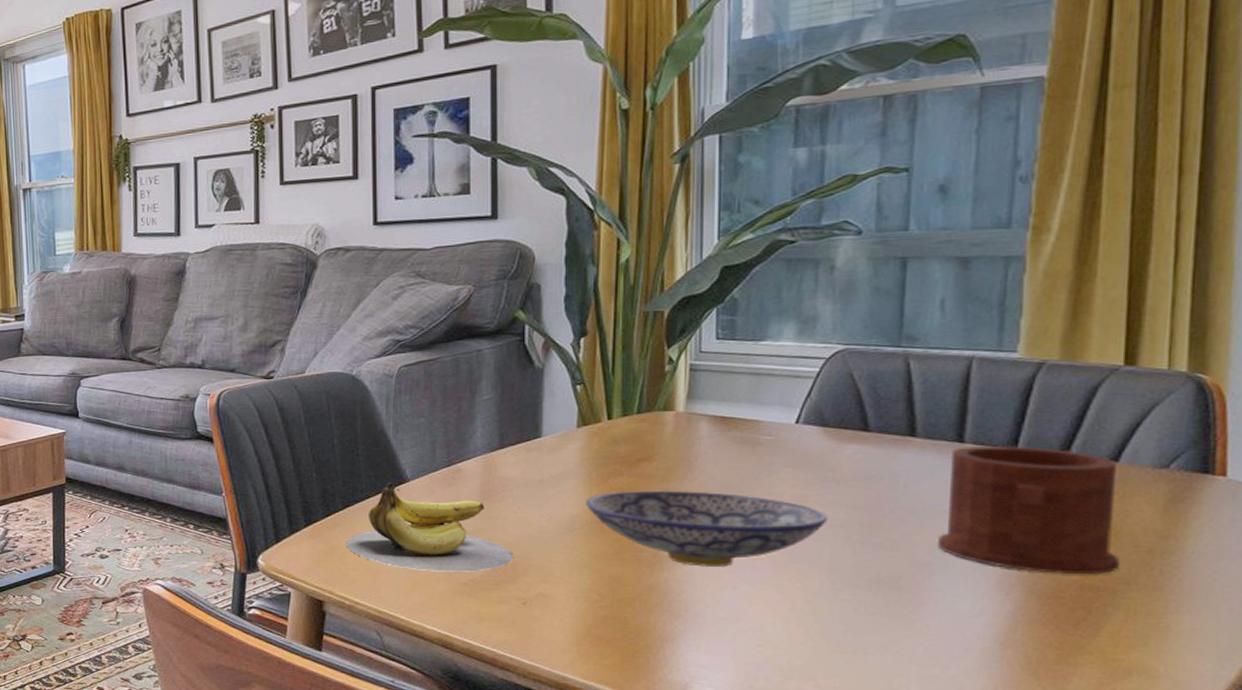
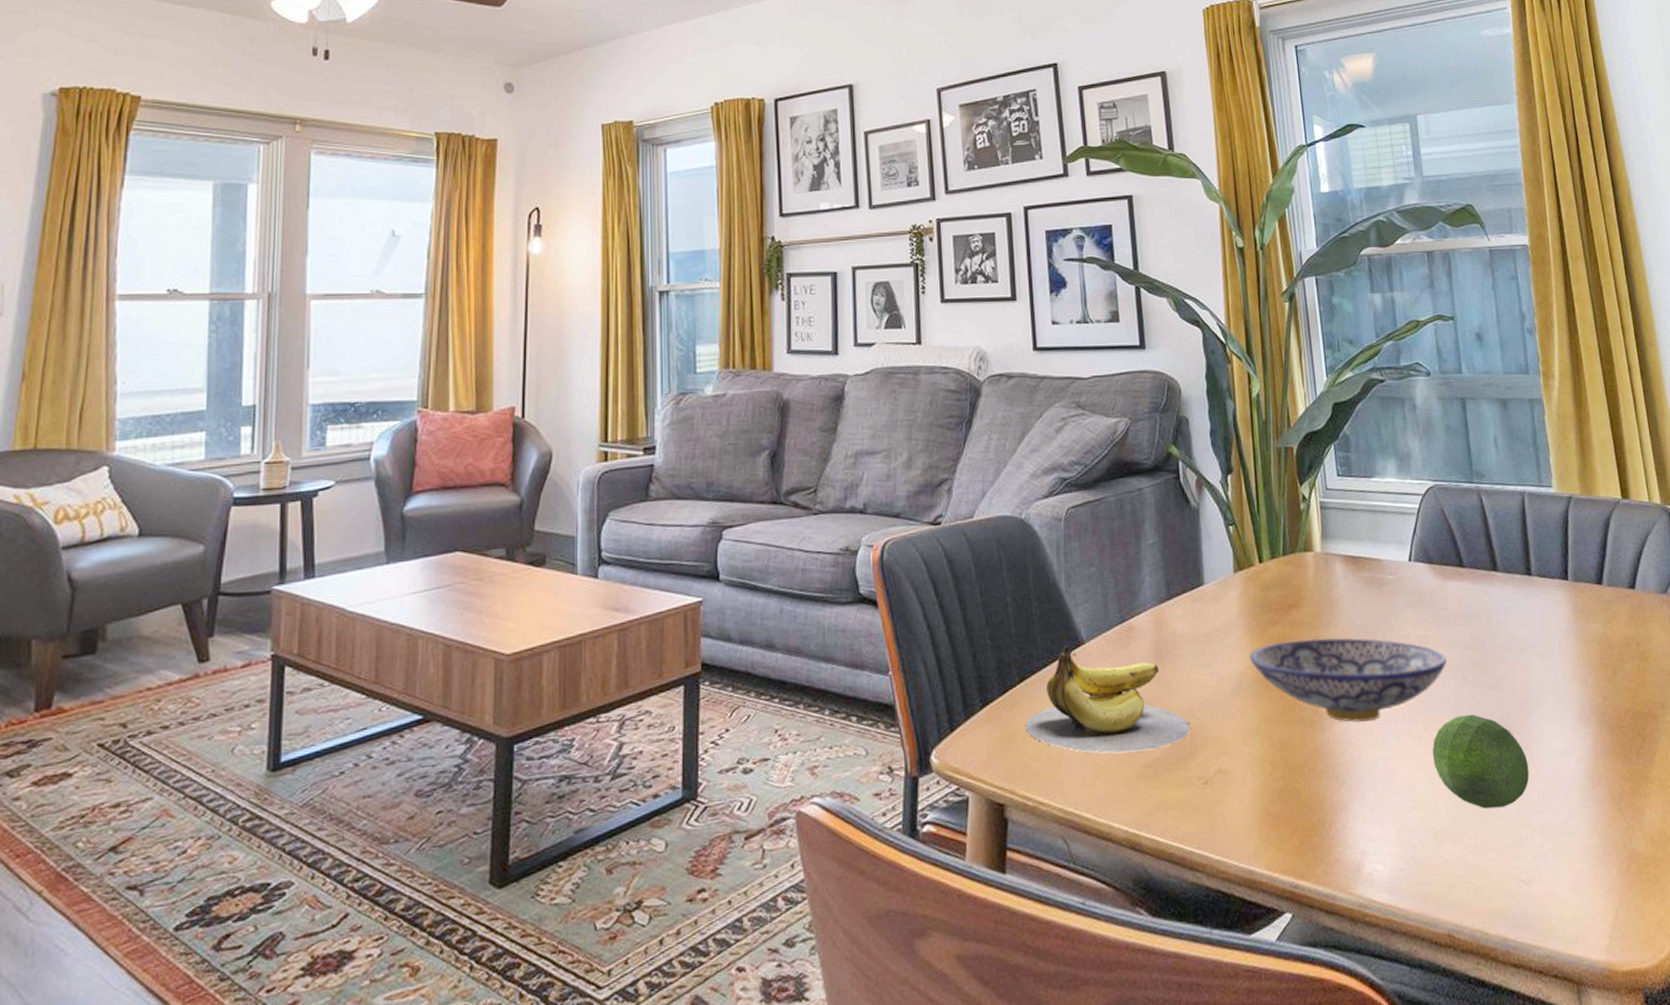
fruit: none [793,570,917,657] -> present [1432,714,1530,809]
mug: present [938,446,1119,574] -> none [1524,577,1654,703]

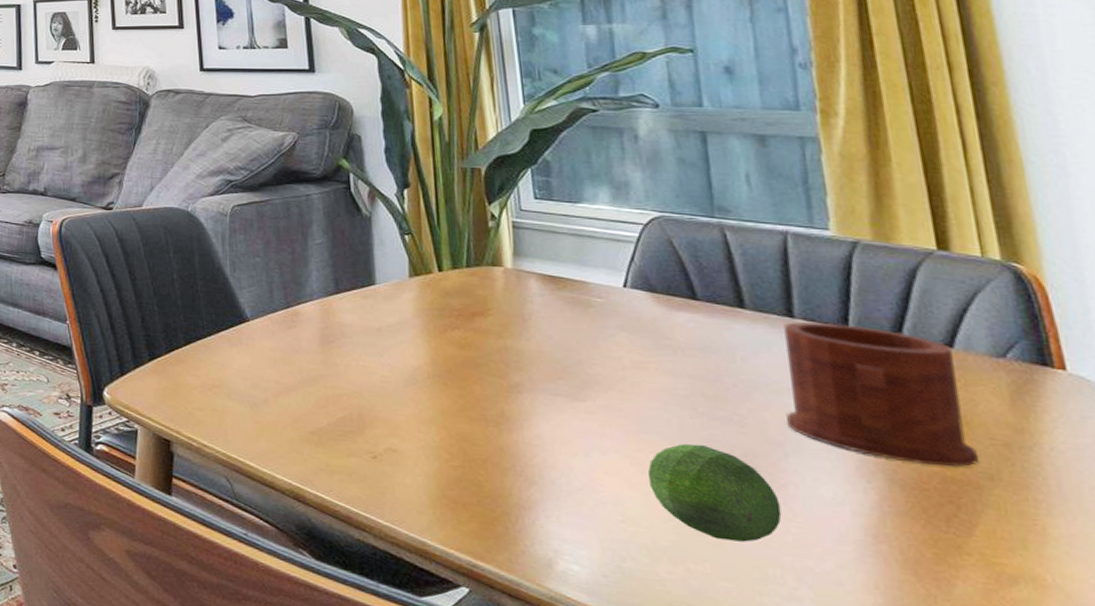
banana: present [1025,646,1191,754] -> none [190,321,359,420]
bowl: present [1250,637,1447,723] -> none [426,345,672,432]
mug: none [1524,577,1654,703] -> present [783,322,978,467]

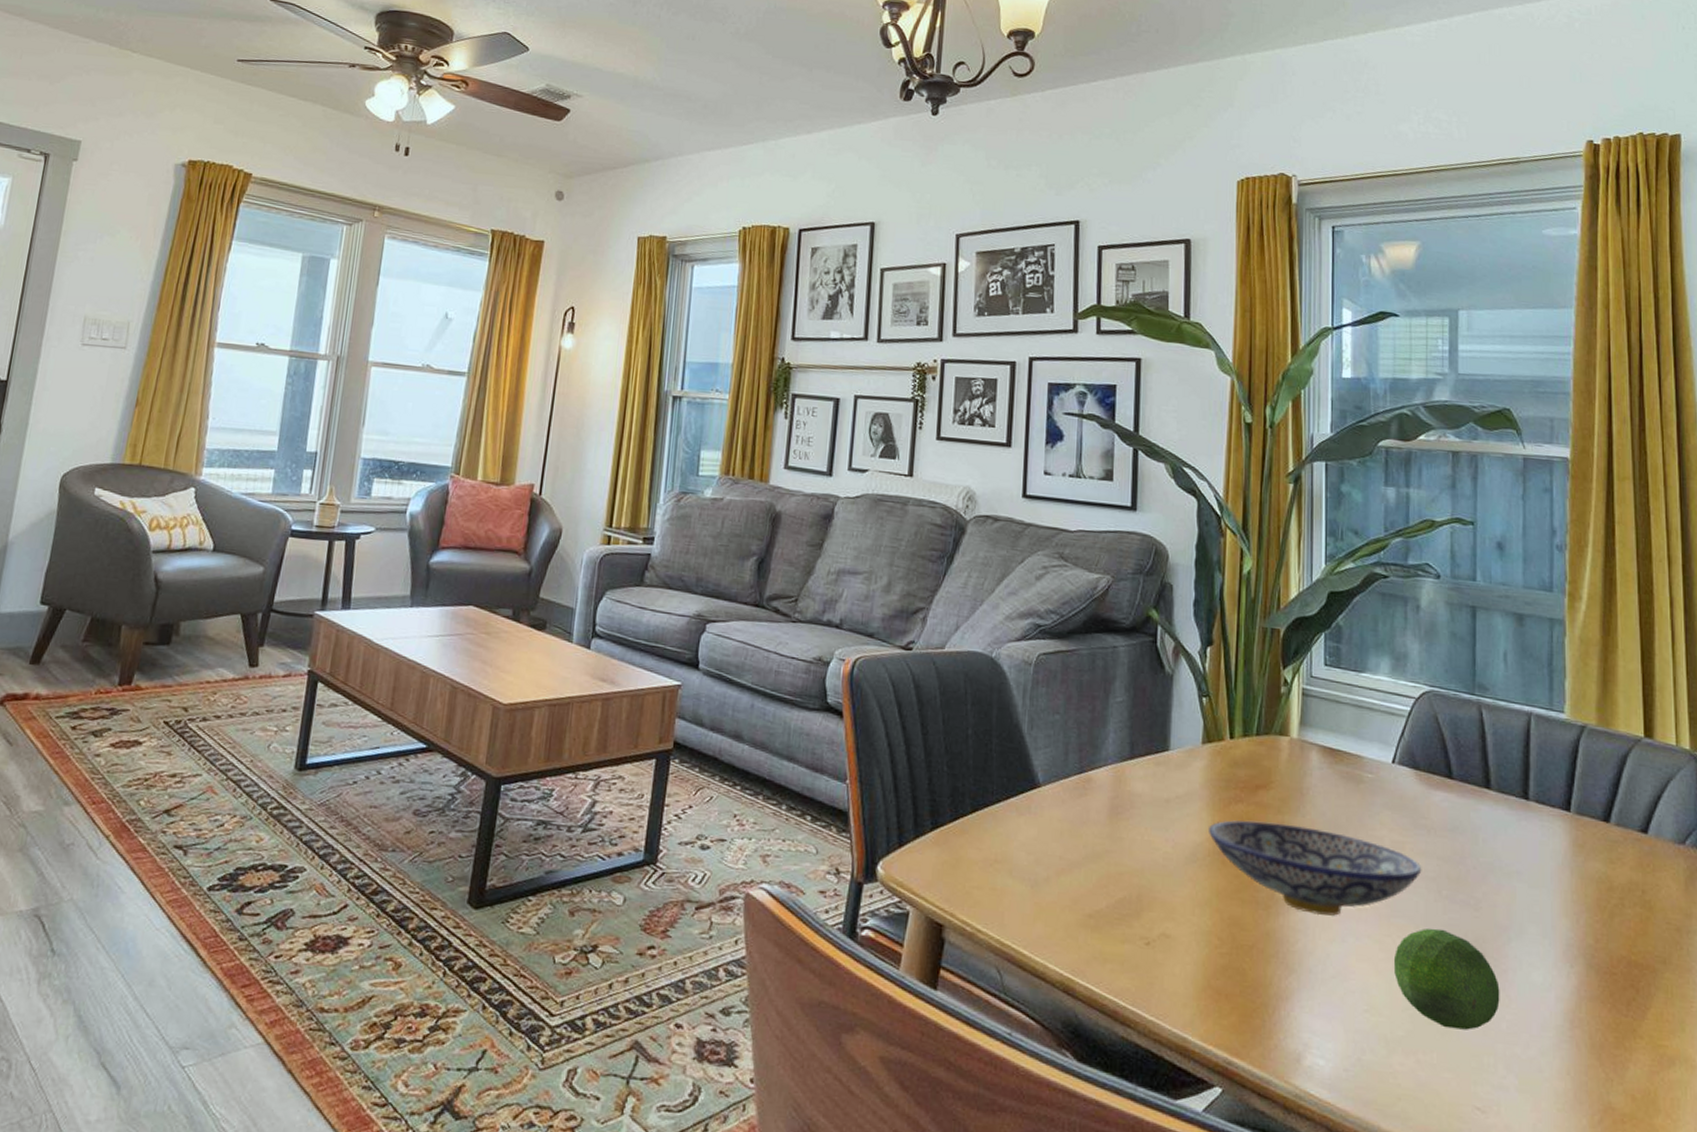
bowl: none [426,345,672,432] -> present [1209,820,1422,916]
mug: present [783,322,978,467] -> none [1514,804,1656,951]

